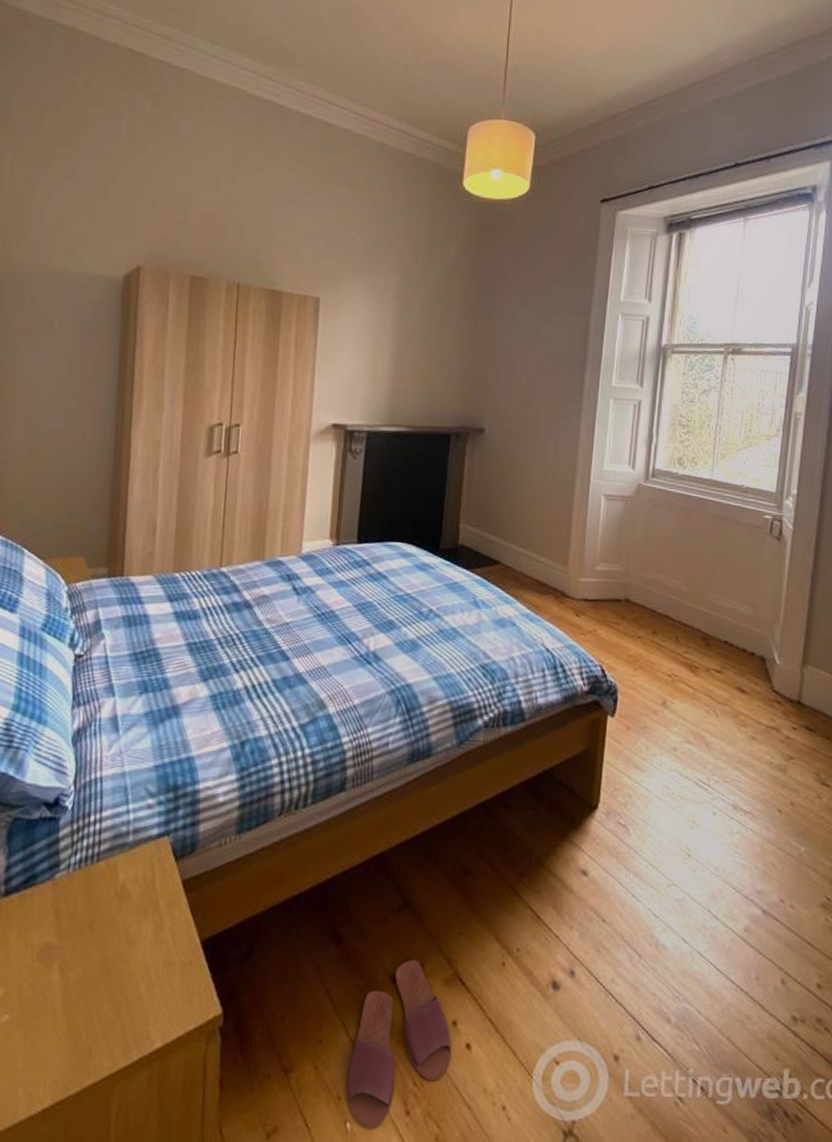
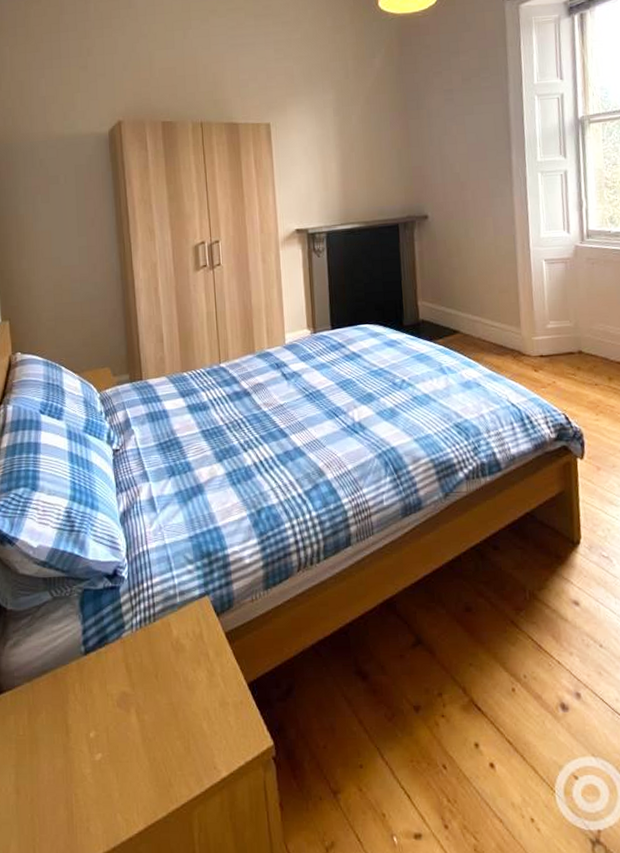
slippers: present [346,959,452,1129] -> none [388,690,478,842]

